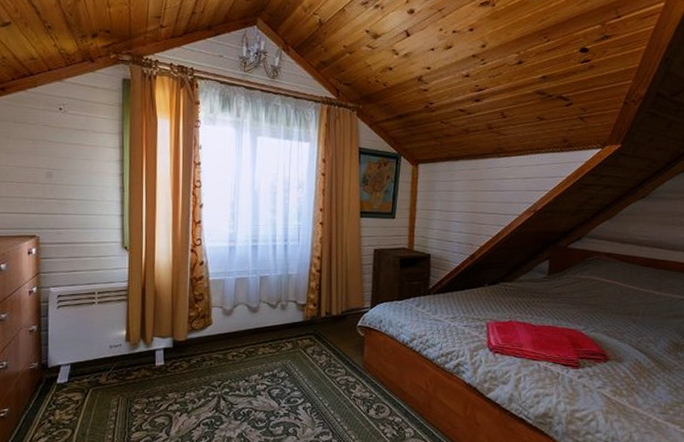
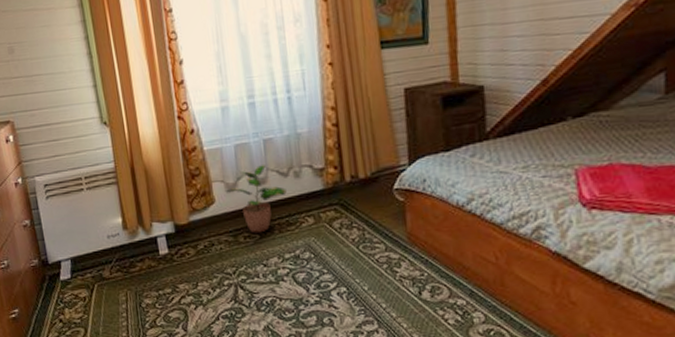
potted plant: none [222,297,273,353] -> present [224,165,287,234]

